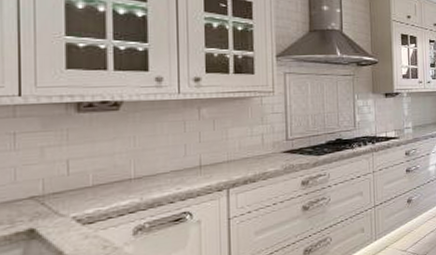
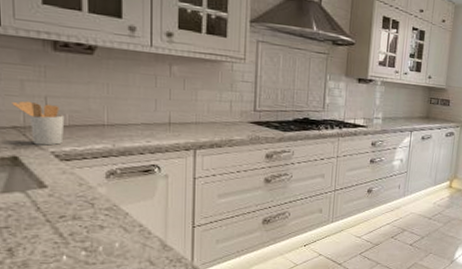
utensil holder: none [30,167,88,213] -> present [12,100,65,146]

